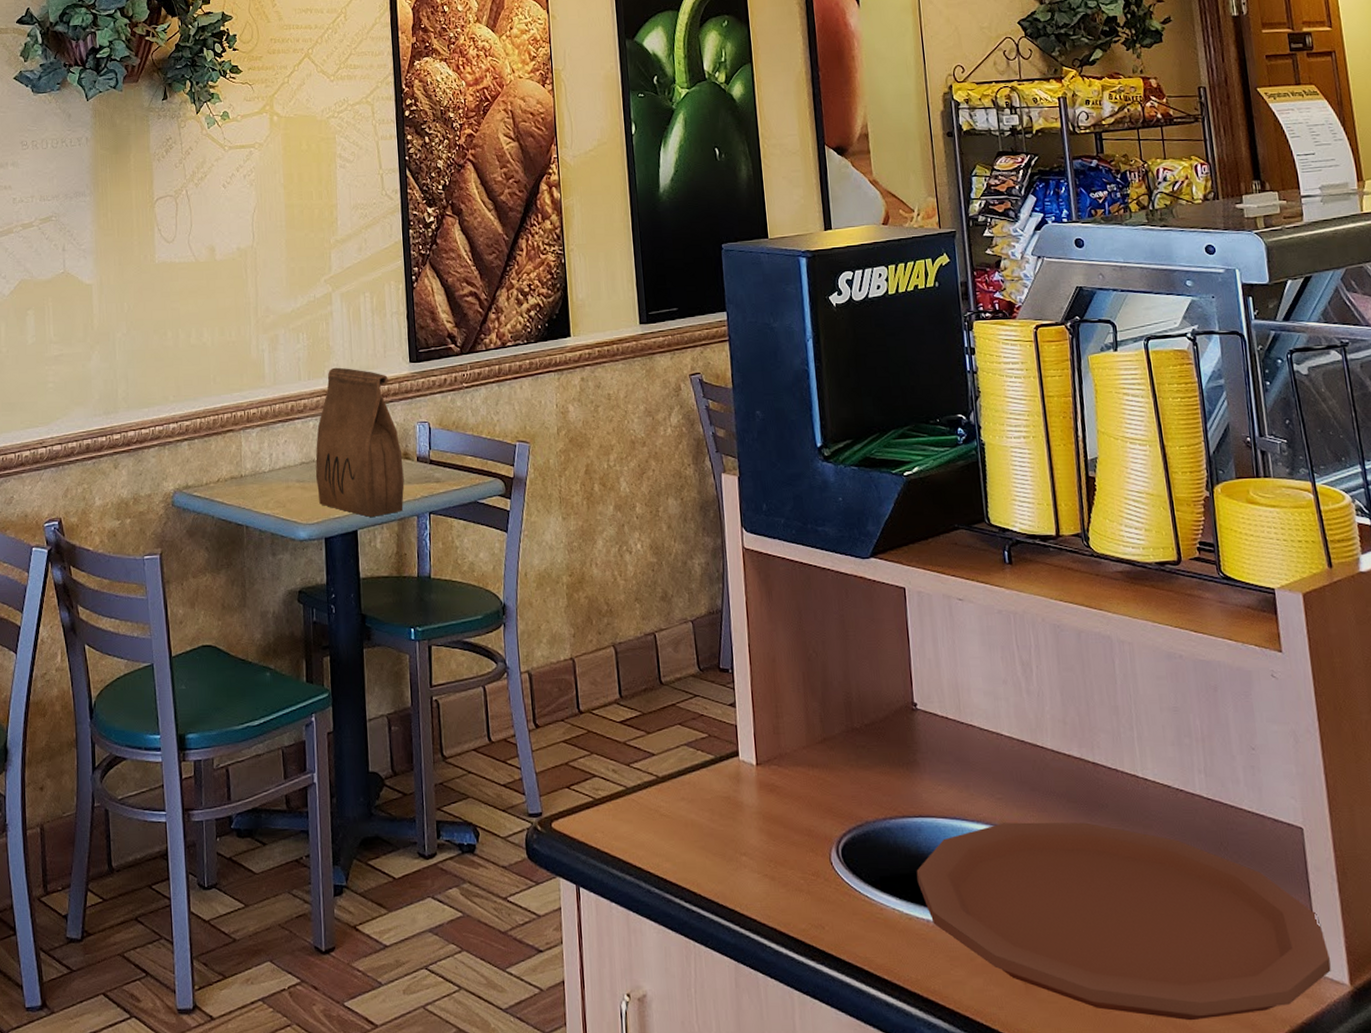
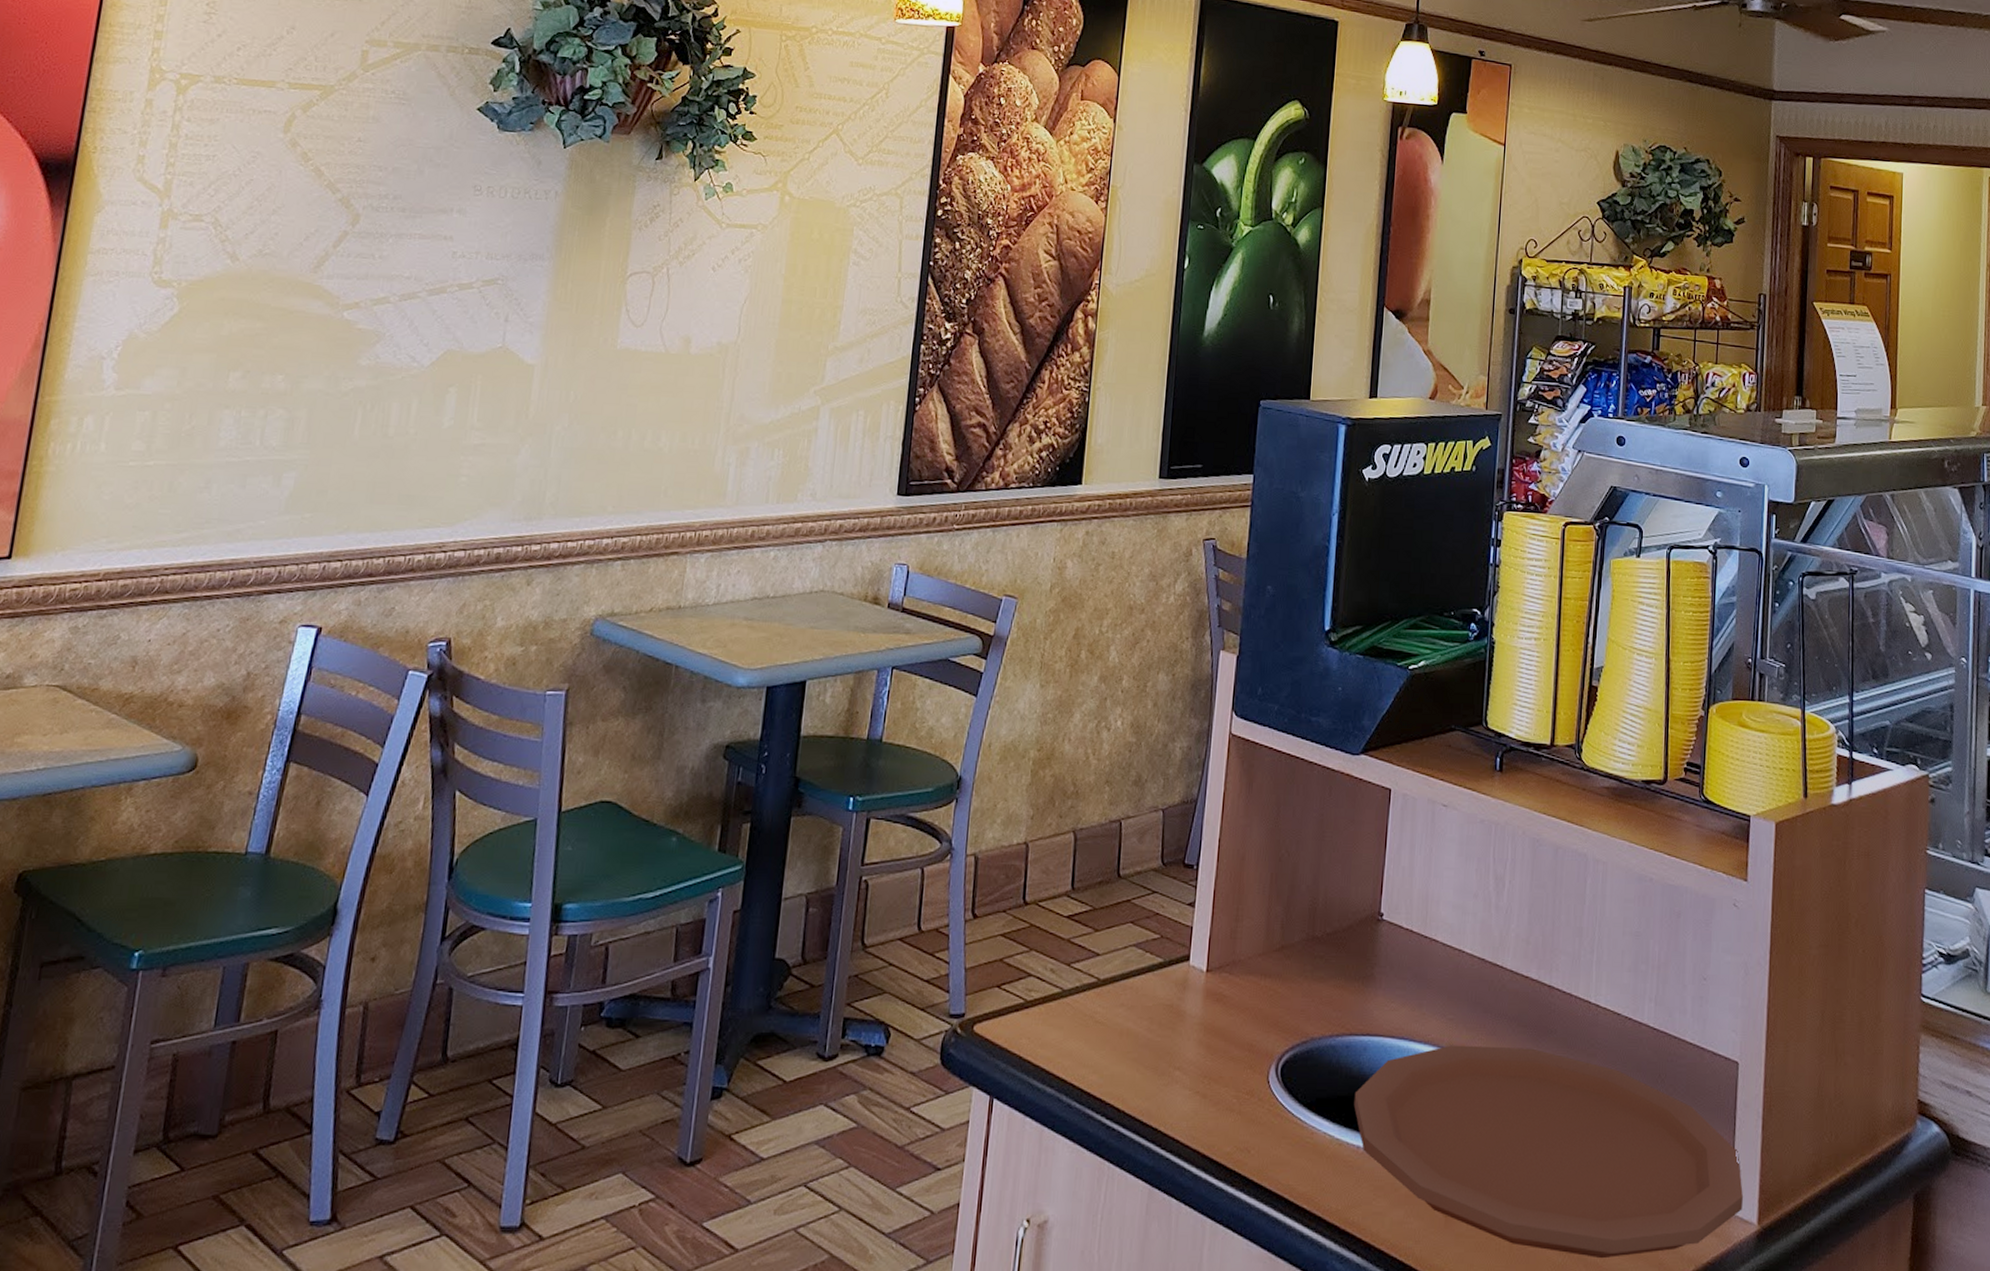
paper bag: present [315,367,405,518] -> none [766,492,872,668]

